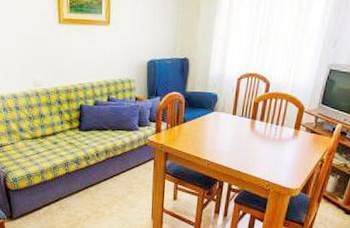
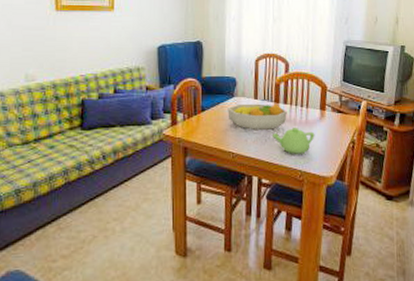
fruit bowl: none [207,118,263,143] -> present [227,103,288,130]
teapot: none [246,143,286,167] -> present [273,128,315,154]

